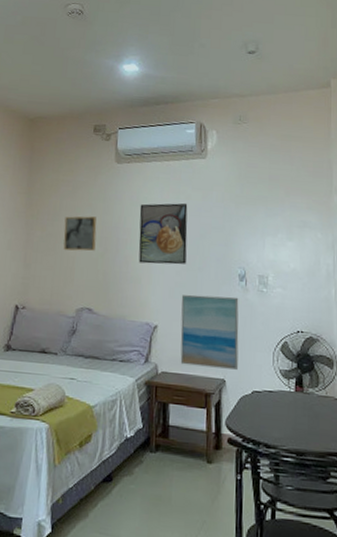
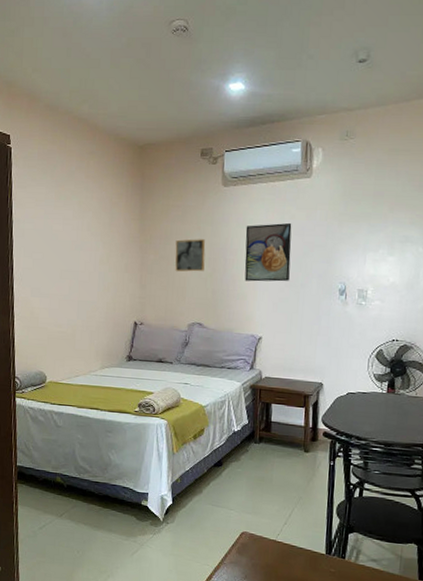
wall art: present [180,294,239,370] -> none [282,308,338,374]

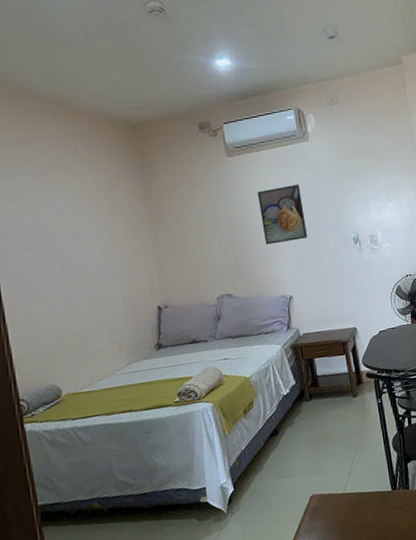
wall art: present [175,239,206,272] -> none [188,210,224,247]

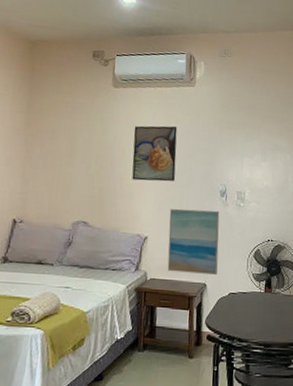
wall art: none [308,257,365,324] -> present [167,208,220,275]

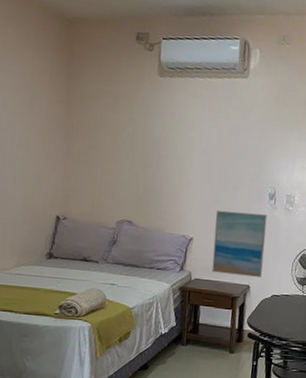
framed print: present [132,125,178,182] -> none [178,121,227,182]

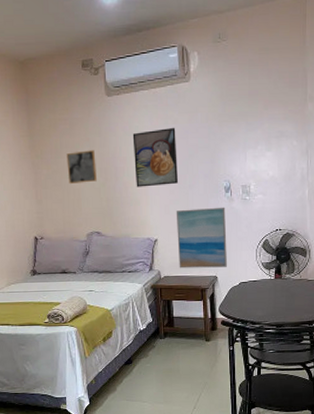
wall art: none [104,129,138,166] -> present [66,150,97,185]
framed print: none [178,121,227,182] -> present [132,127,179,187]

